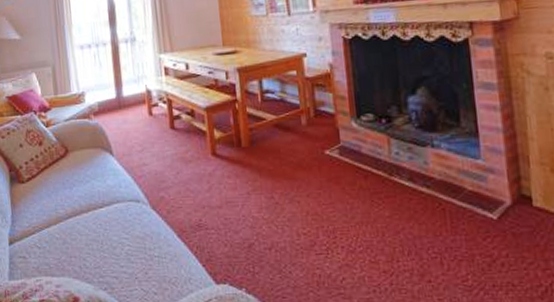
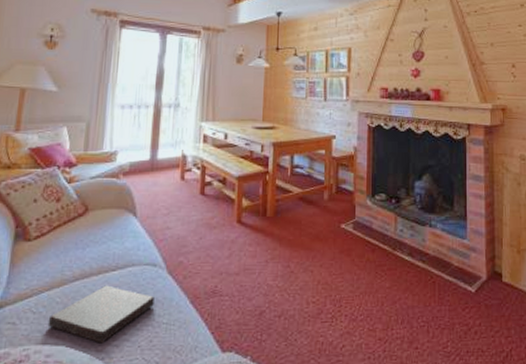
book: none [52,221,144,275] -> present [47,285,154,344]

